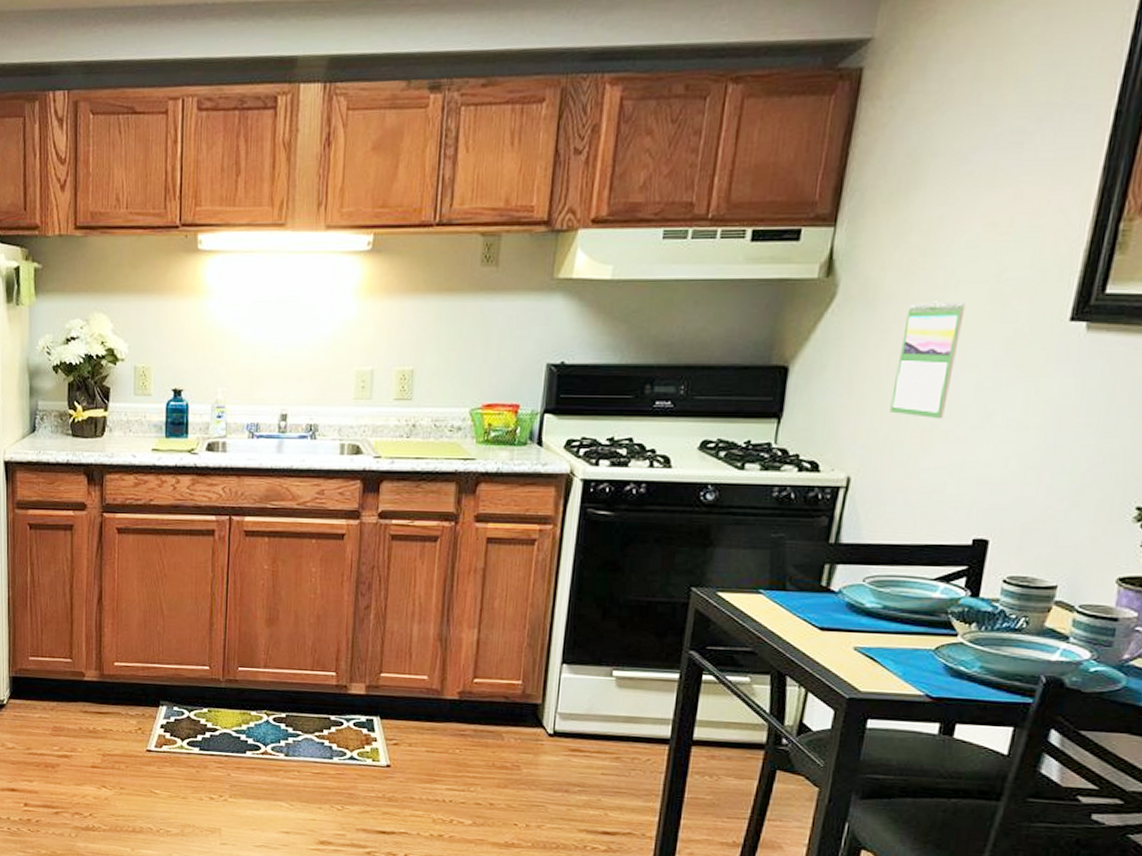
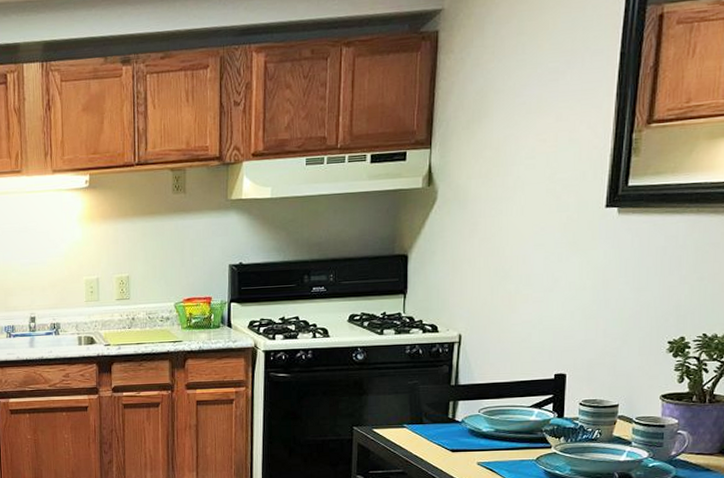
calendar: present [889,301,966,420] -> none [484,199,531,287]

